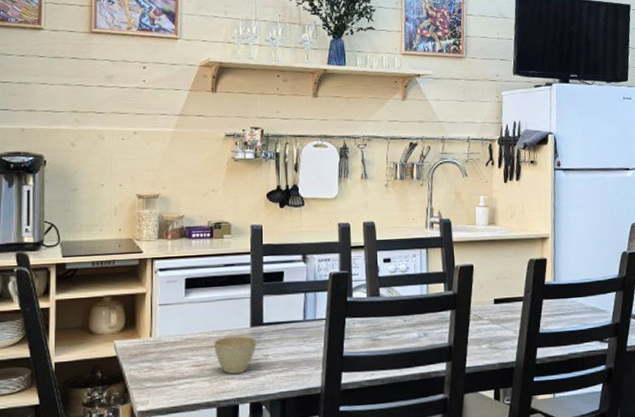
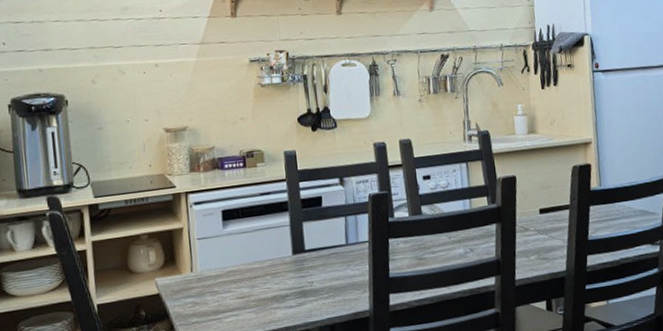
cup: present [213,335,257,375] -> none [256,263,301,304]

